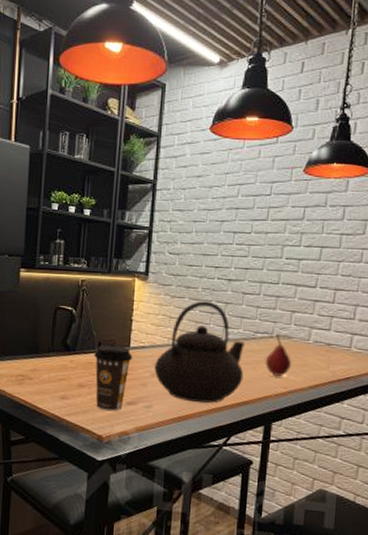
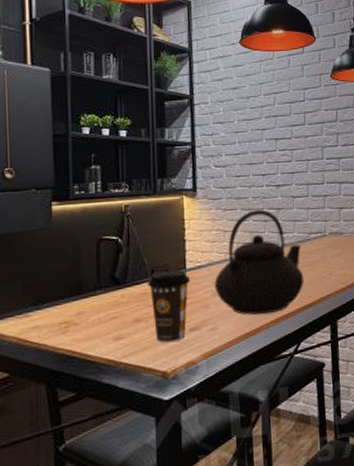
fruit: present [265,333,291,376] -> none [322,231,346,273]

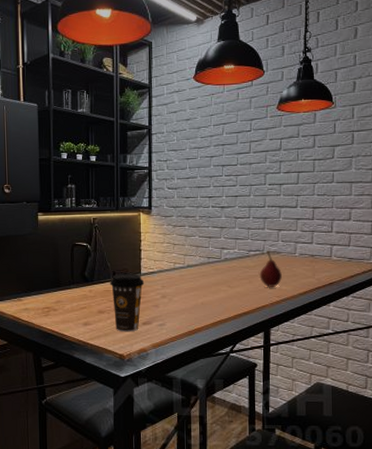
teapot: present [214,209,304,315] -> none [164,227,242,317]
fruit: none [322,231,346,273] -> present [259,250,282,287]

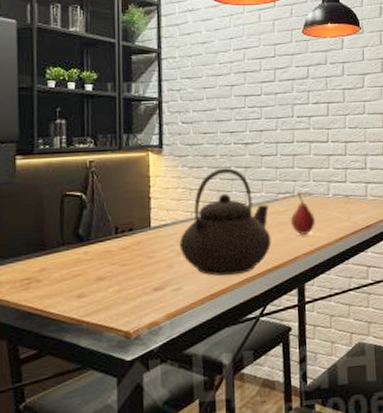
coffee cup: present [110,273,145,332] -> none [111,228,155,303]
teapot: none [164,227,242,317] -> present [179,168,272,276]

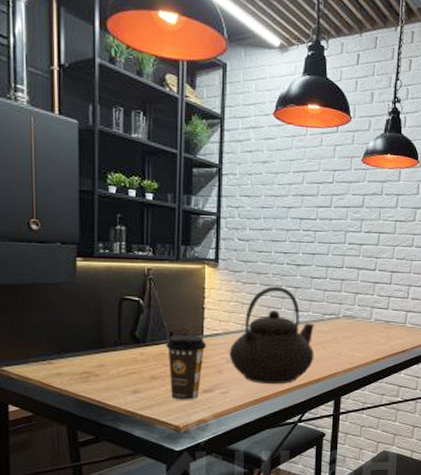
coffee cup: none [111,228,155,303] -> present [166,334,207,401]
fruit: present [290,192,315,235] -> none [333,314,356,353]

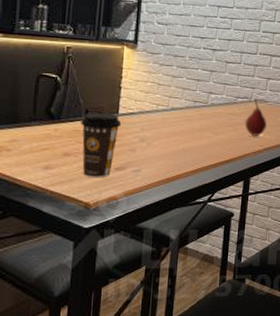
teapot: present [229,286,314,385] -> none [143,69,227,164]
fruit: none [333,314,356,353] -> present [245,98,267,136]

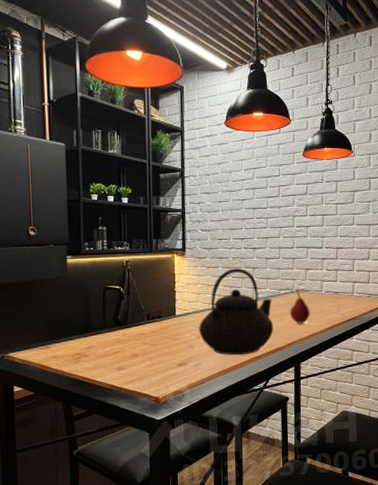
coffee cup: present [81,112,122,178] -> none [144,315,179,375]
teapot: none [143,69,227,164] -> present [199,268,274,355]

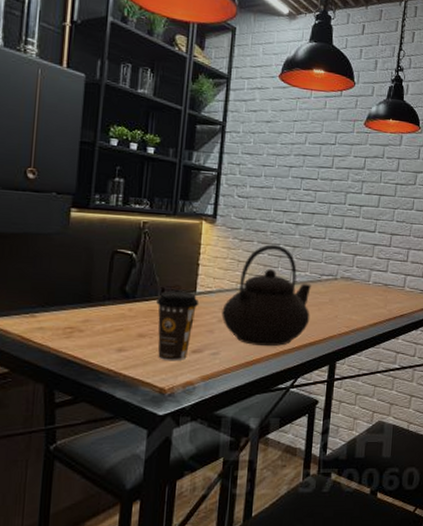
coffee cup: none [144,315,179,375] -> present [156,291,199,362]
fruit: present [289,289,310,324] -> none [330,276,354,316]

